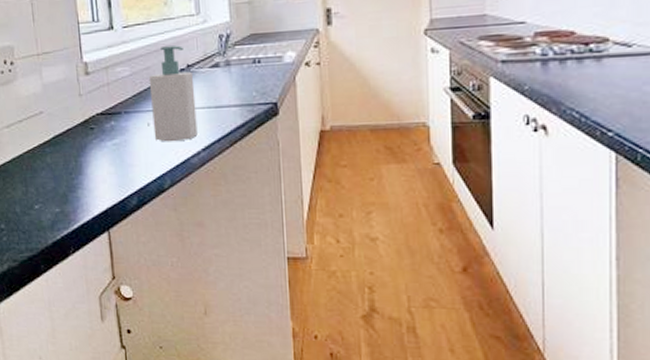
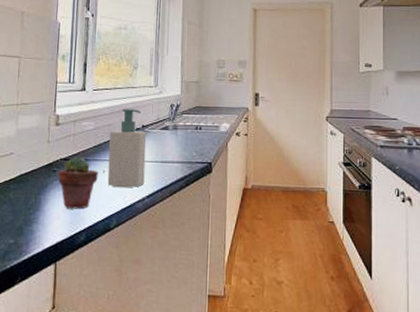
potted succulent: none [96,108,143,170] -> present [58,156,98,209]

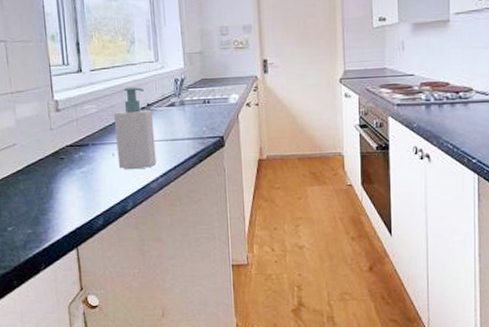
potted succulent: present [58,156,98,209] -> none [66,141,108,195]

